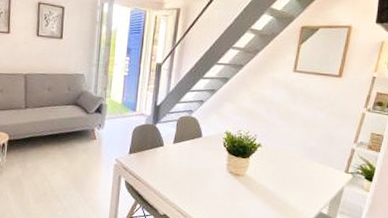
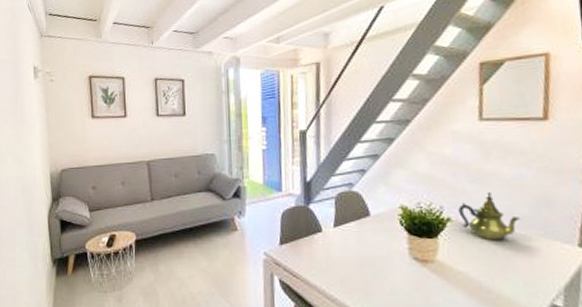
teapot: none [267,127,309,164] -> present [458,192,520,241]

